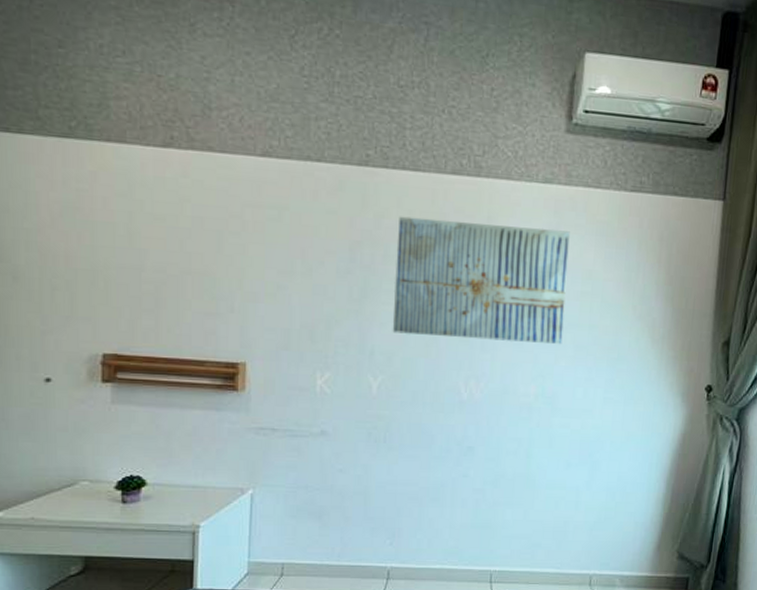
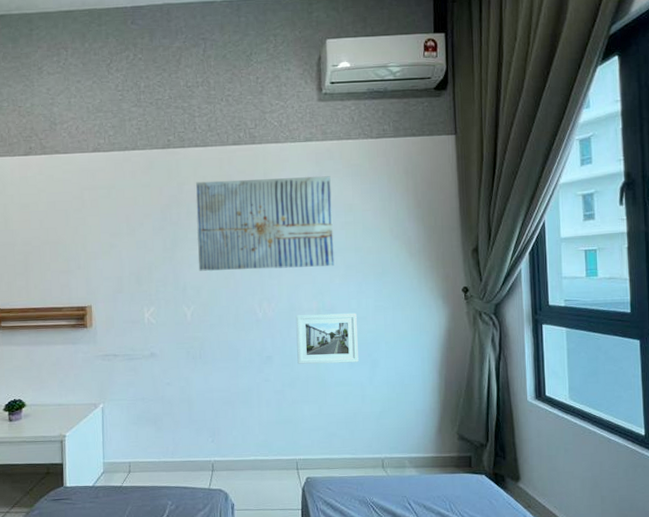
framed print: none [504,400,581,463] -> present [295,313,359,364]

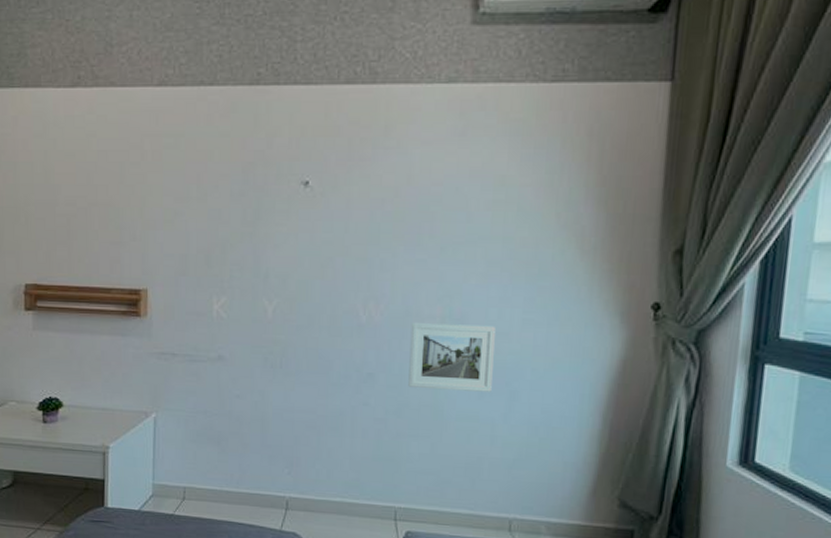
wall art: present [196,176,335,271] -> none [286,133,479,261]

